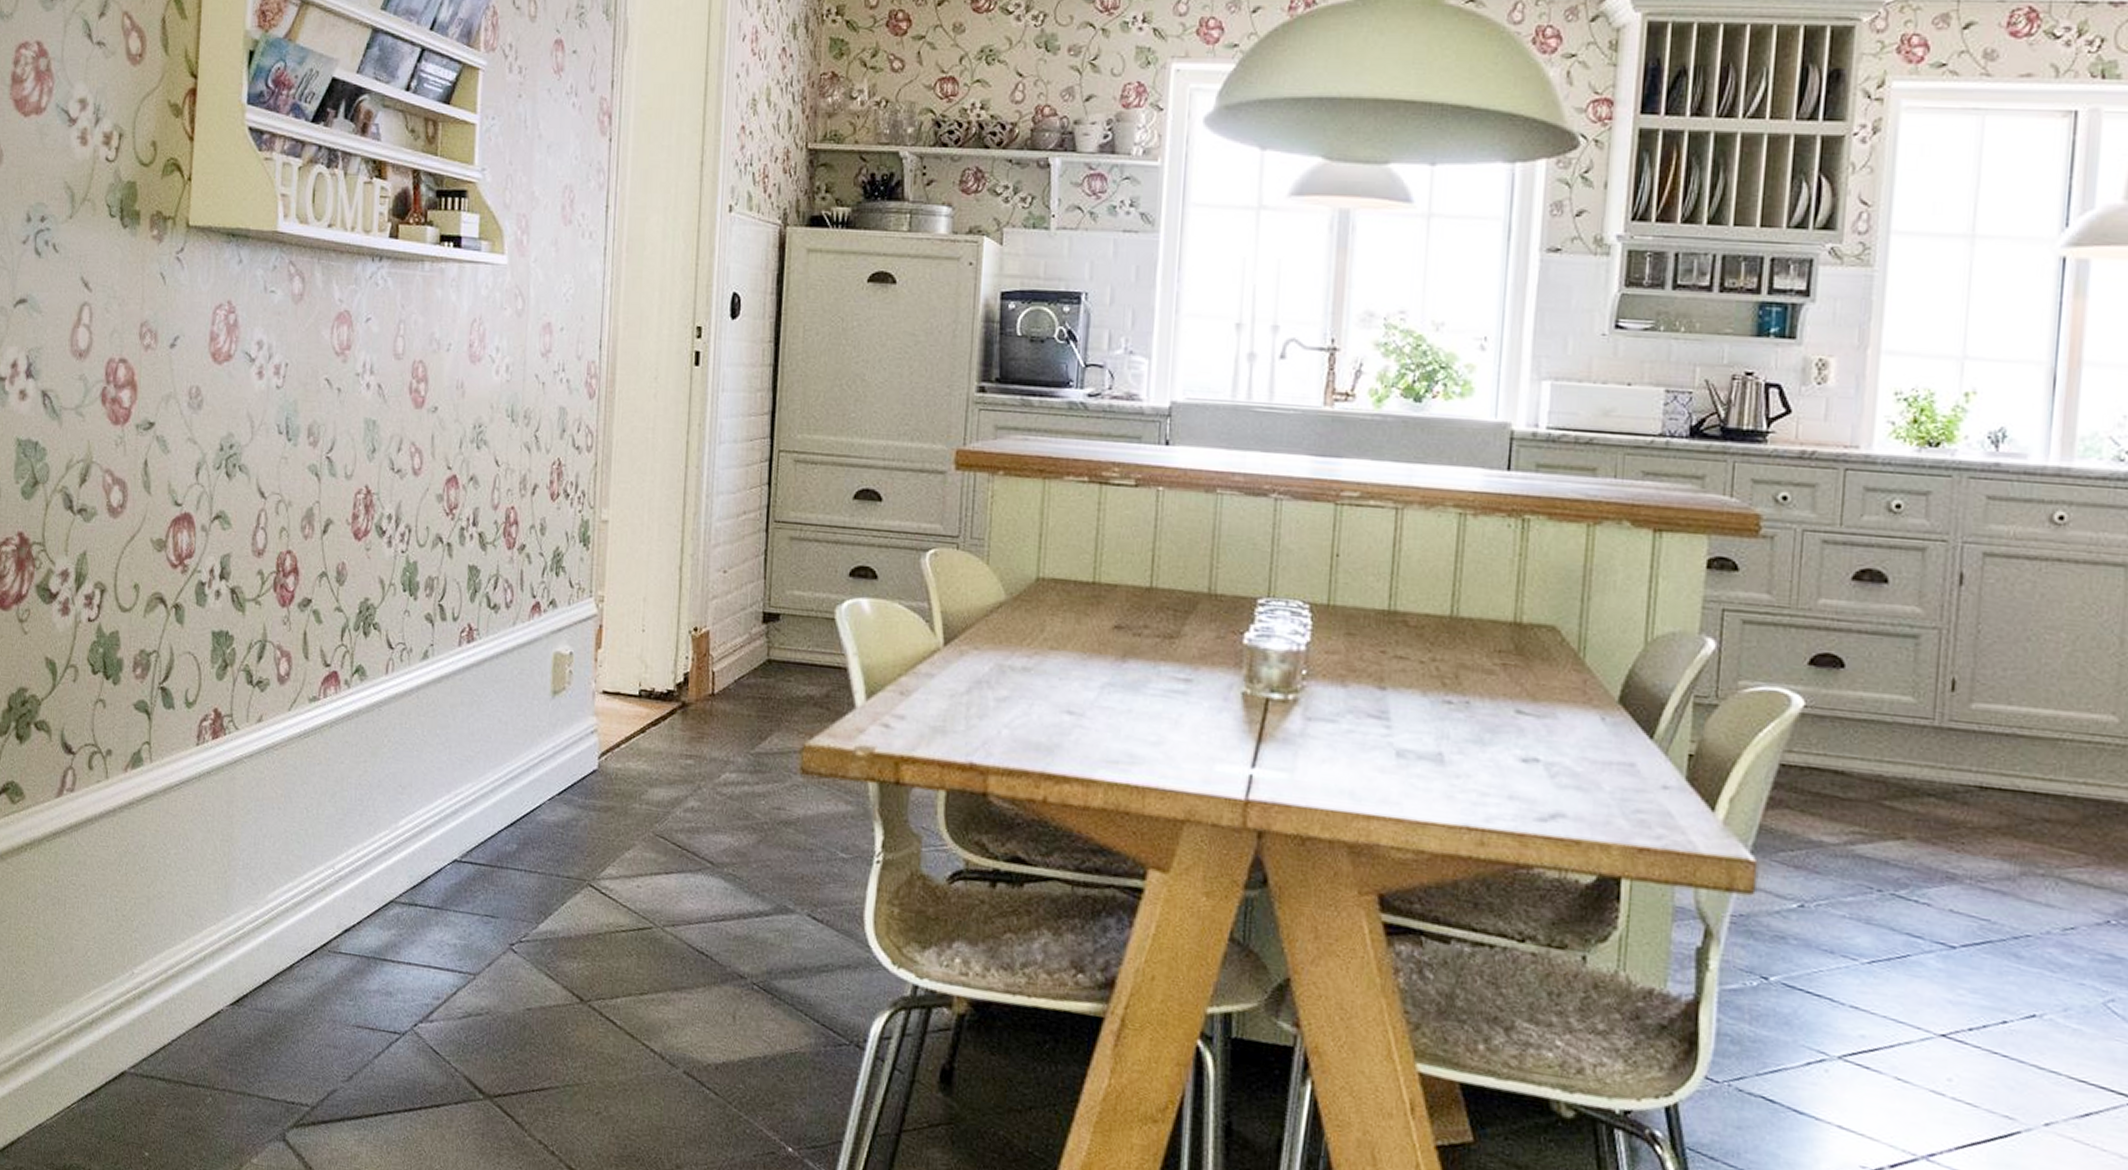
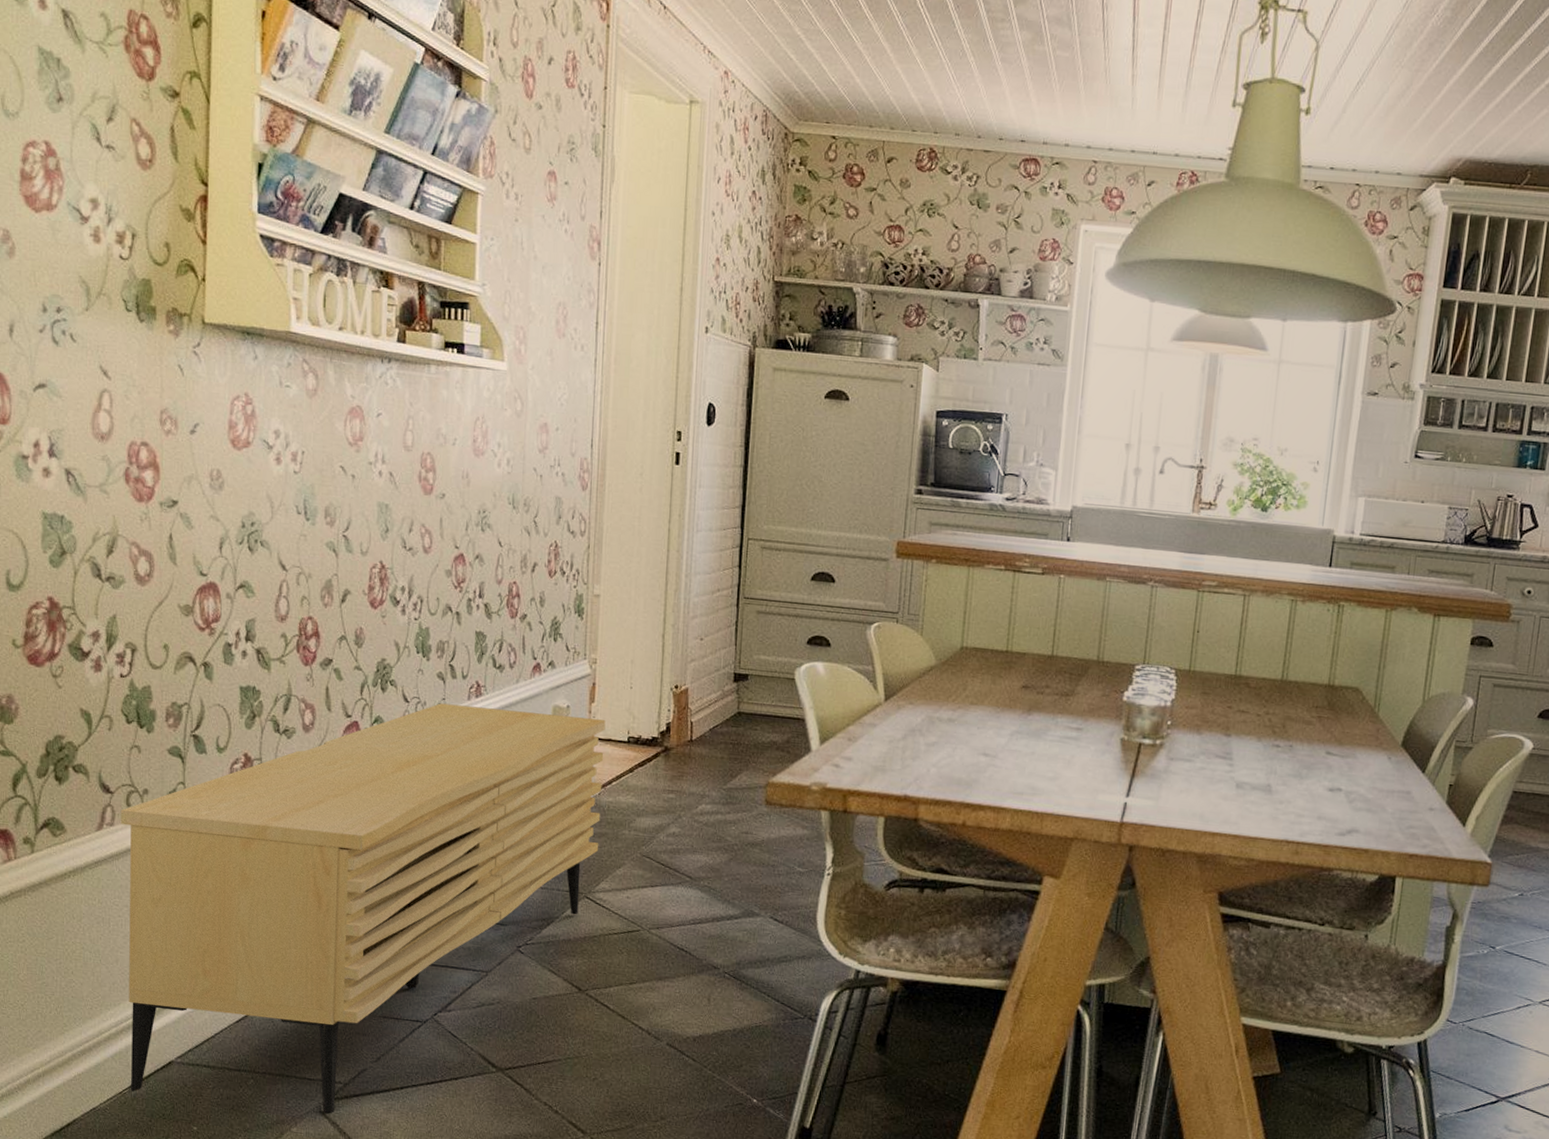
sideboard: none [79,650,614,1143] -> present [120,703,606,1113]

